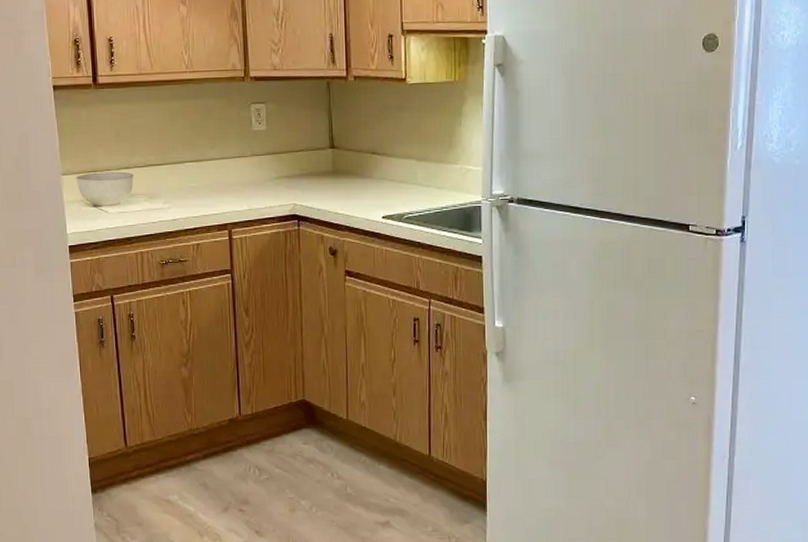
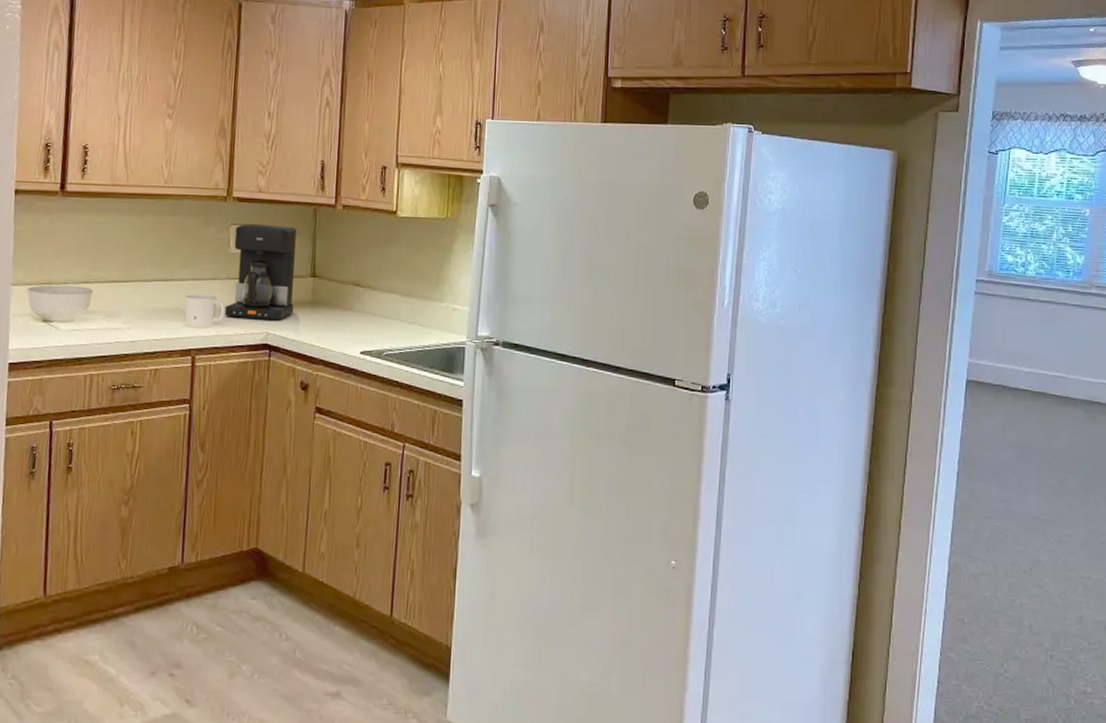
mug: none [216,172,254,204] -> present [184,294,226,328]
coffee maker: none [253,101,317,192] -> present [224,223,296,321]

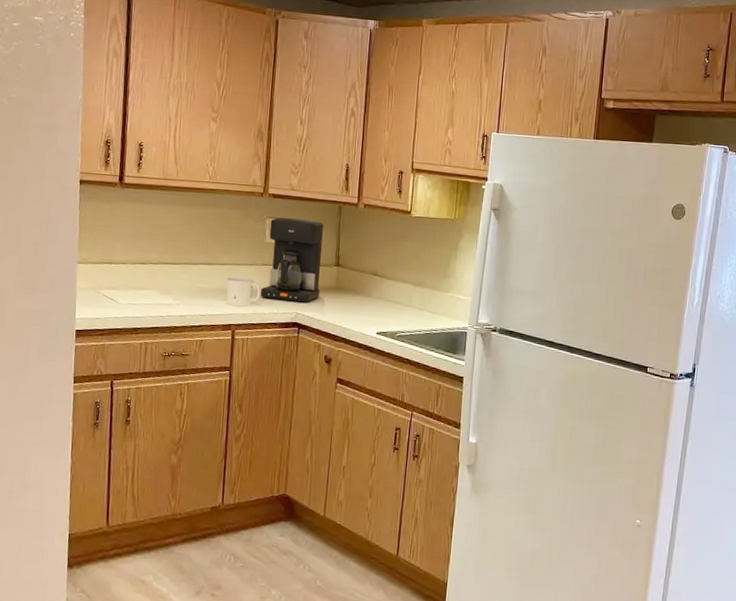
bowl: present [27,285,93,323] -> none [91,264,147,298]

